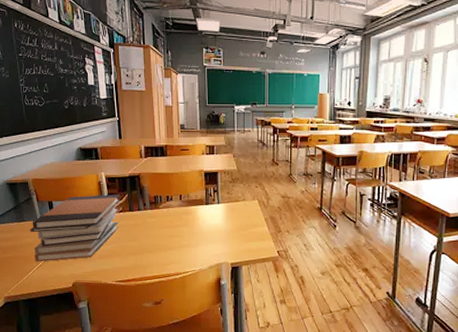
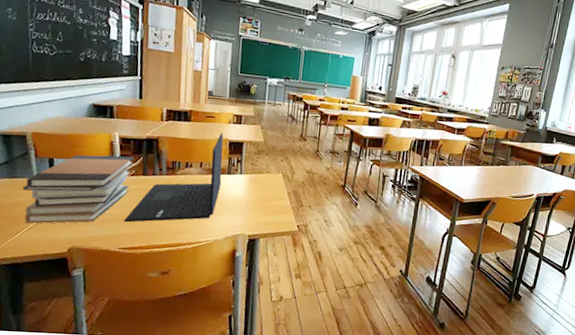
laptop: none [117,165,201,257] -> present [124,133,224,223]

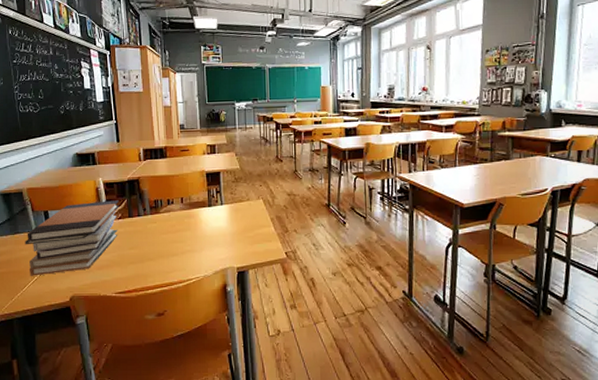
laptop: present [124,133,224,223] -> none [117,165,204,266]

